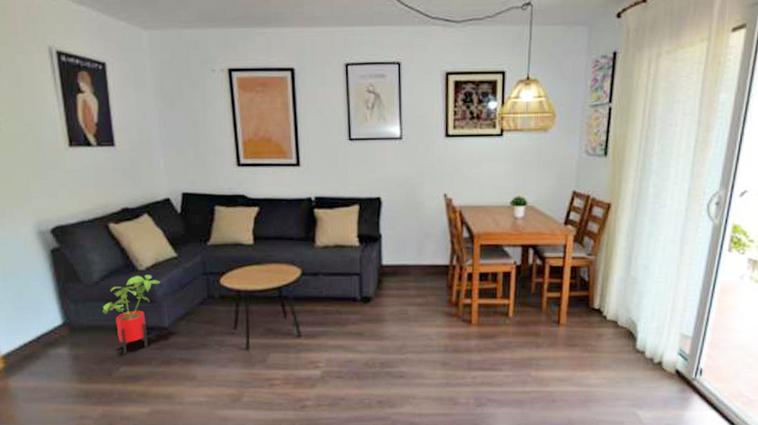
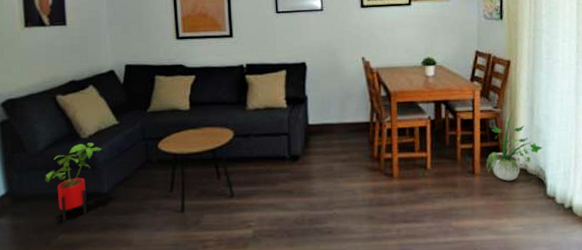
potted plant: none [573,260,637,333] -> present [486,112,543,181]

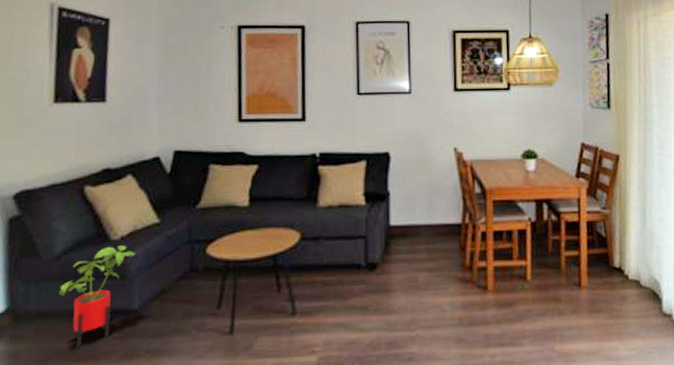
potted plant: present [486,112,543,181] -> none [594,214,657,295]

